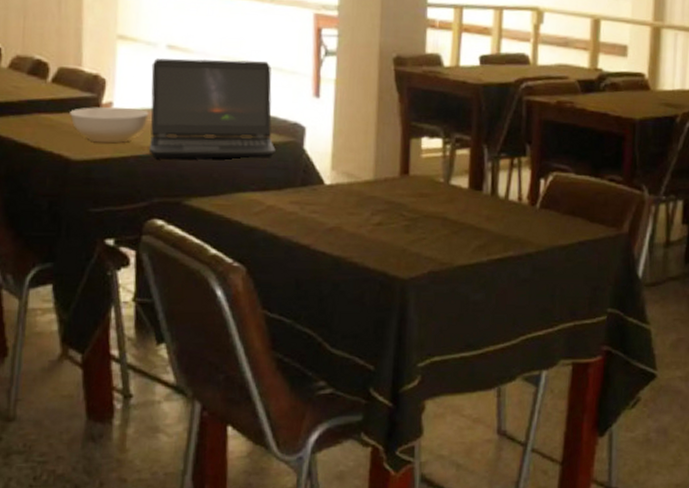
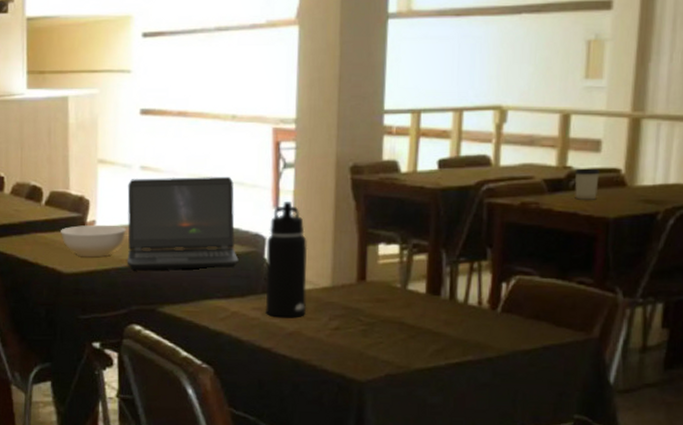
water bottle: none [303,91,350,214] -> present [265,202,308,319]
cup: none [605,71,627,102] -> present [574,168,600,200]

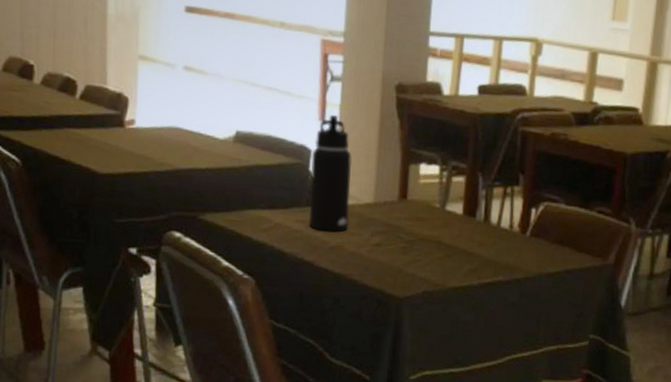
bowl: present [61,224,126,258] -> none [96,123,168,159]
laptop computer: present [127,177,239,270] -> none [167,79,283,179]
cup: present [574,168,600,200] -> none [598,105,621,136]

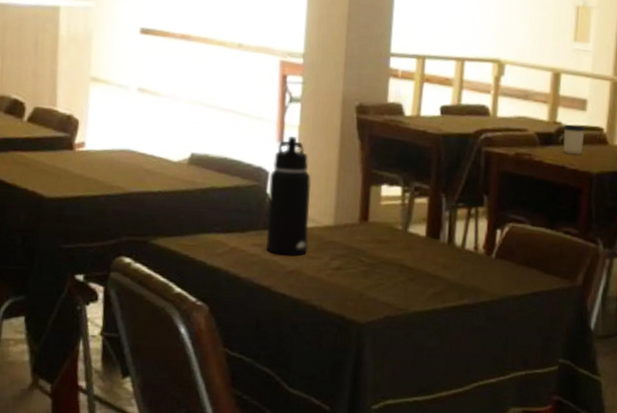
cup: none [598,105,621,136] -> present [563,125,585,155]

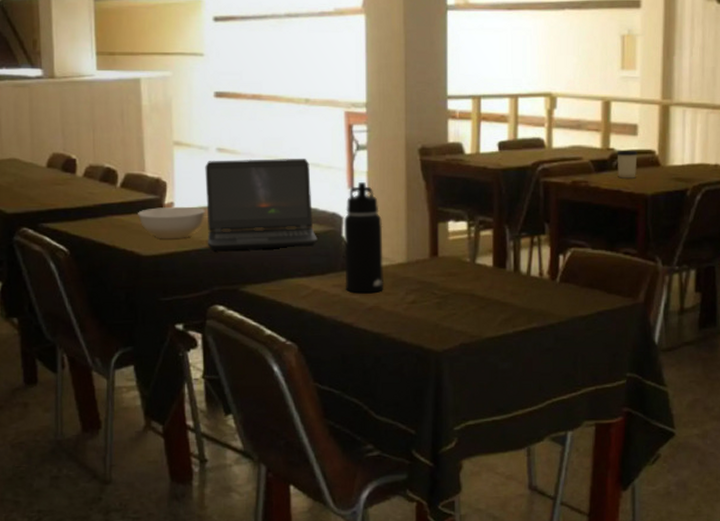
bowl: none [44,146,119,182] -> present [138,206,205,239]
laptop computer: none [118,101,240,201] -> present [205,159,318,250]

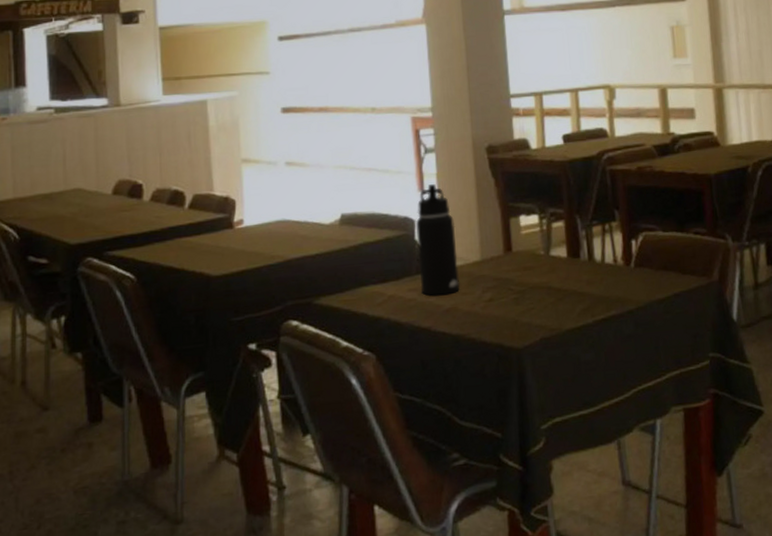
bowl: present [138,206,205,239] -> none [207,222,276,258]
laptop computer: present [205,159,318,250] -> none [274,166,391,265]
cup: present [617,150,638,179] -> none [677,133,698,161]

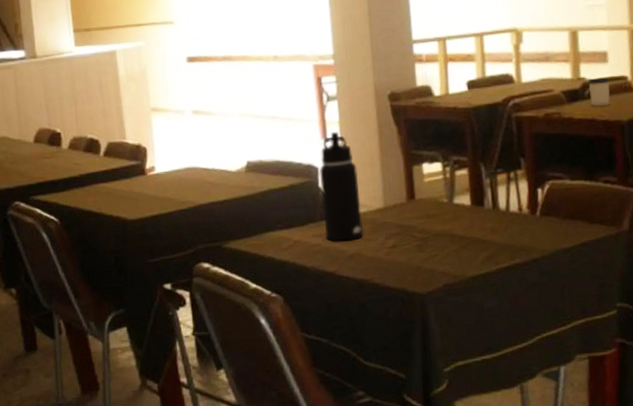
cup: none [677,133,698,161] -> present [588,77,610,107]

